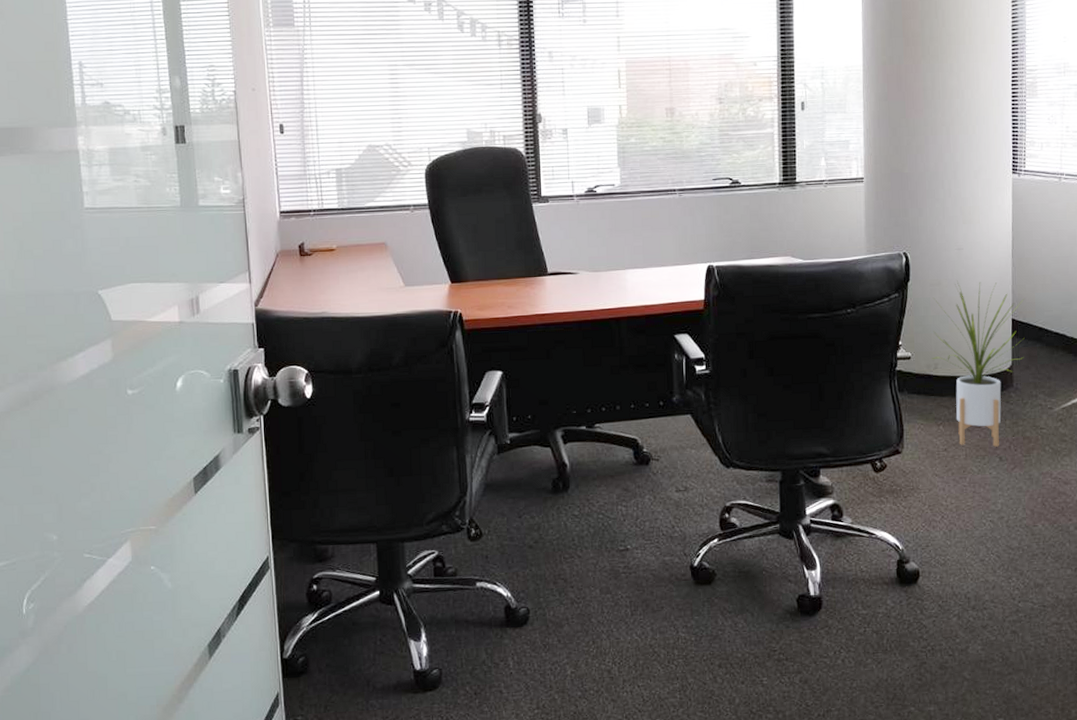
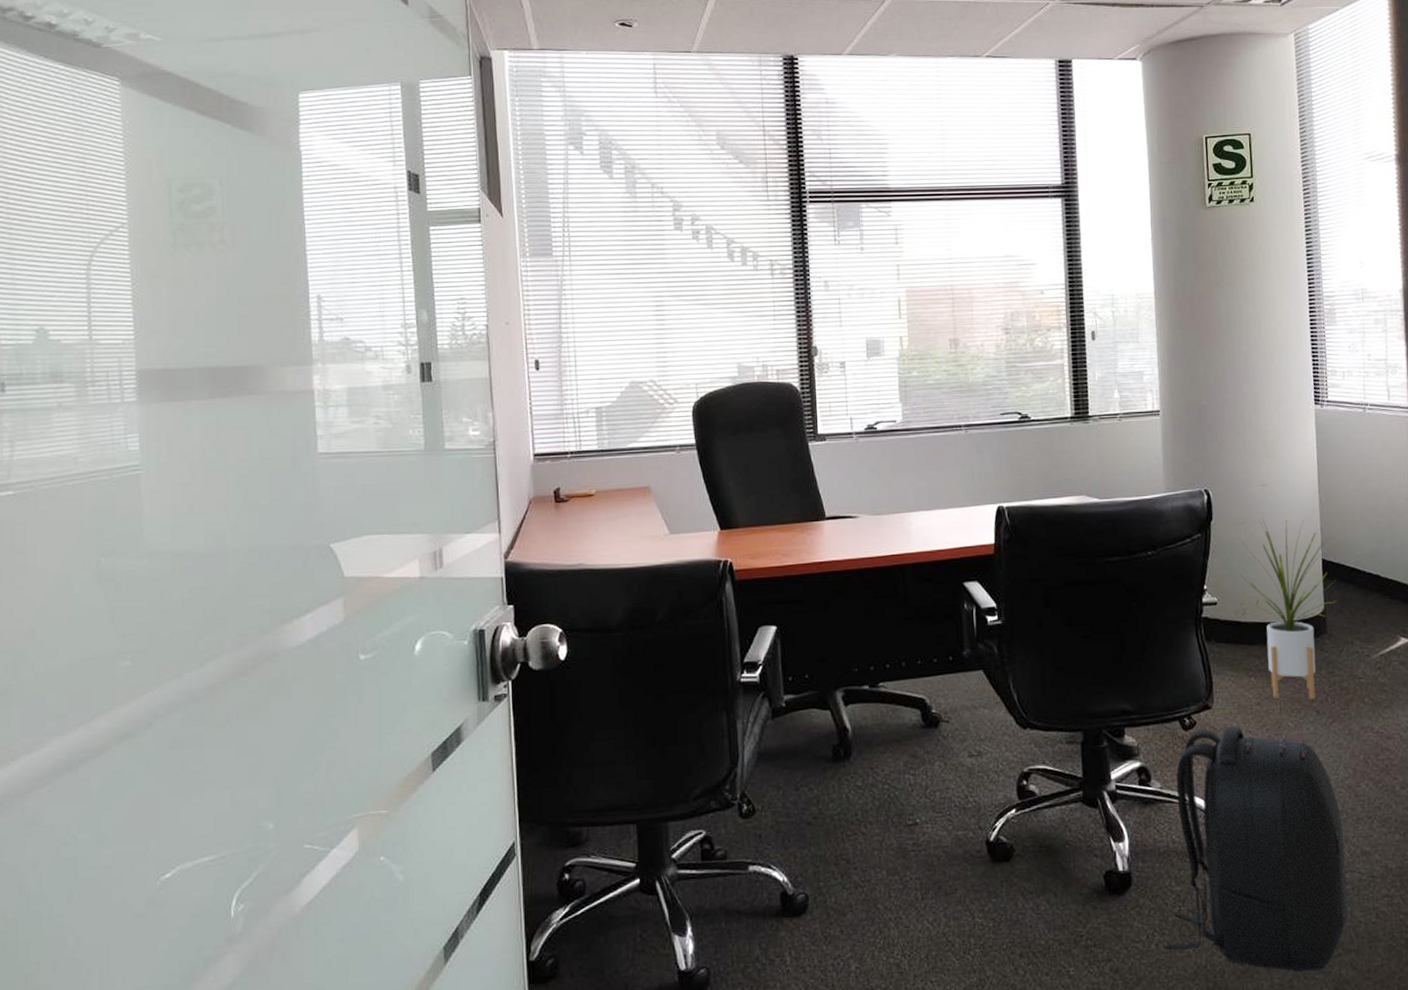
backpack: none [850,469,1020,688] -> present [1165,726,1348,972]

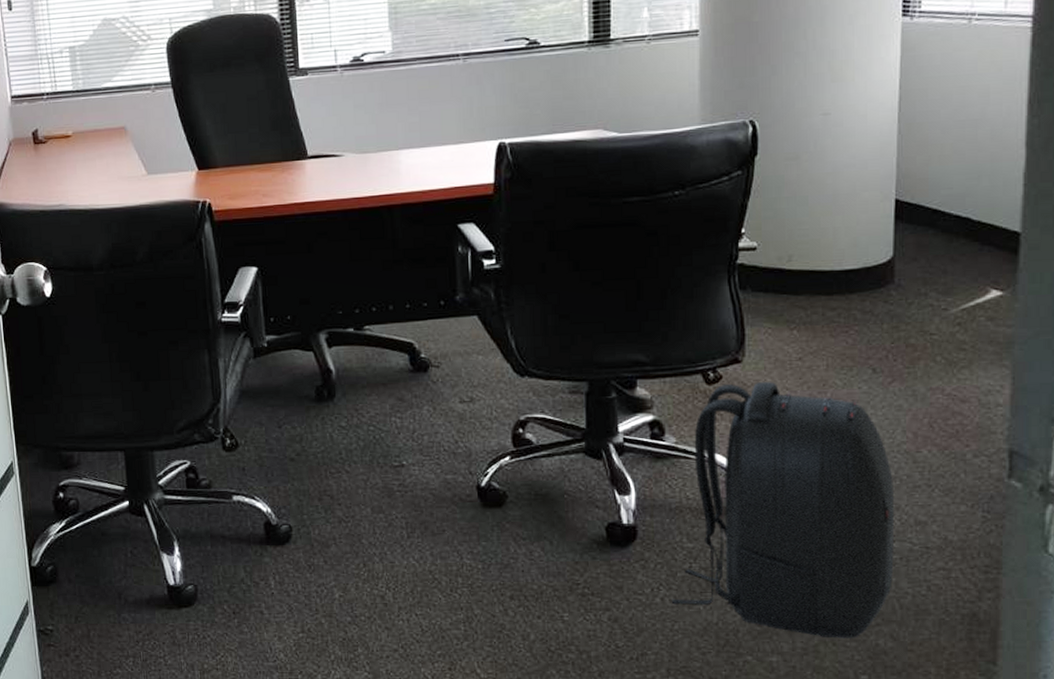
house plant: present [1238,519,1337,699] -> none [784,153,913,356]

